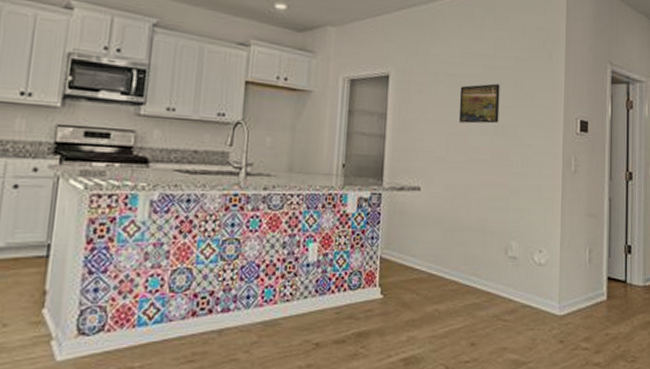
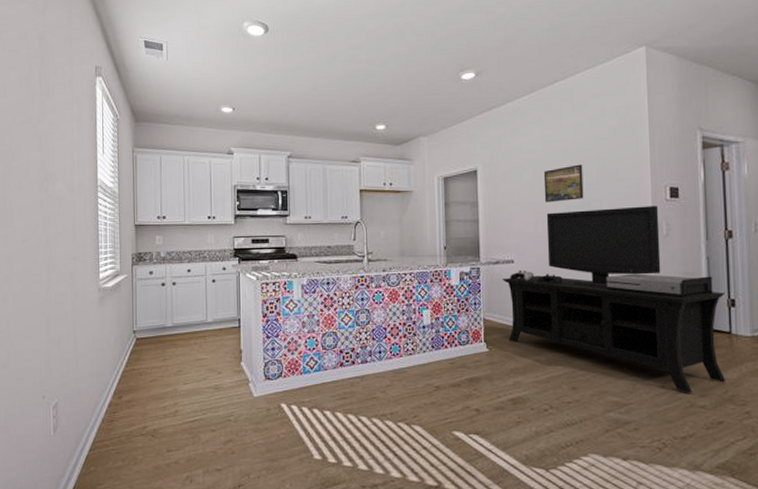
media console: none [406,135,624,349] -> present [502,206,726,393]

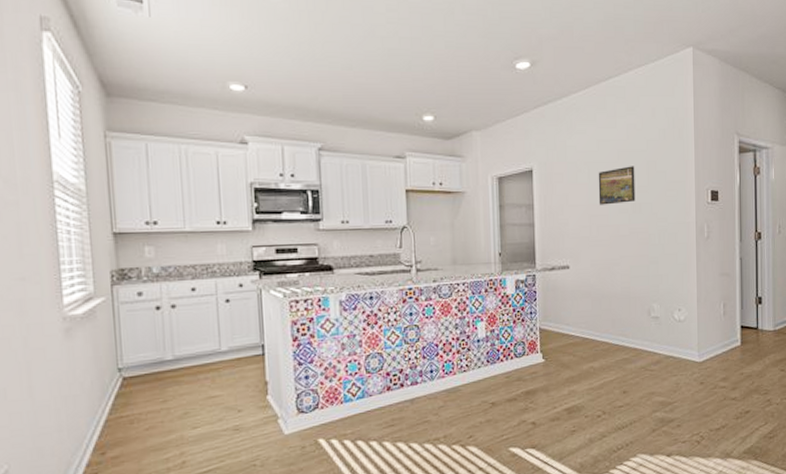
media console: present [502,206,726,393] -> none [558,208,754,388]

